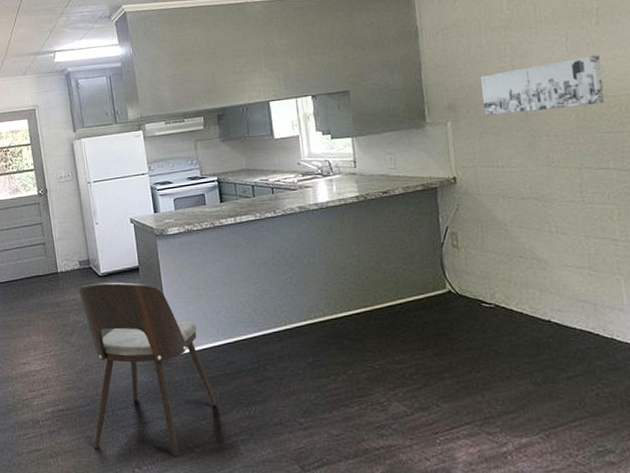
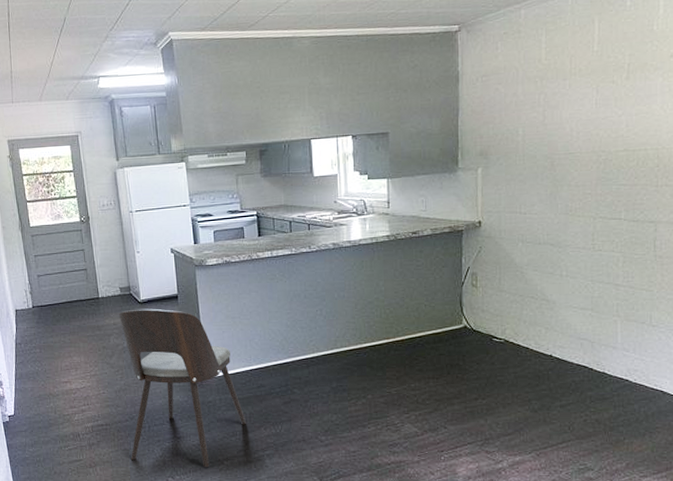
wall art: present [480,54,605,116] -> none [512,109,625,163]

